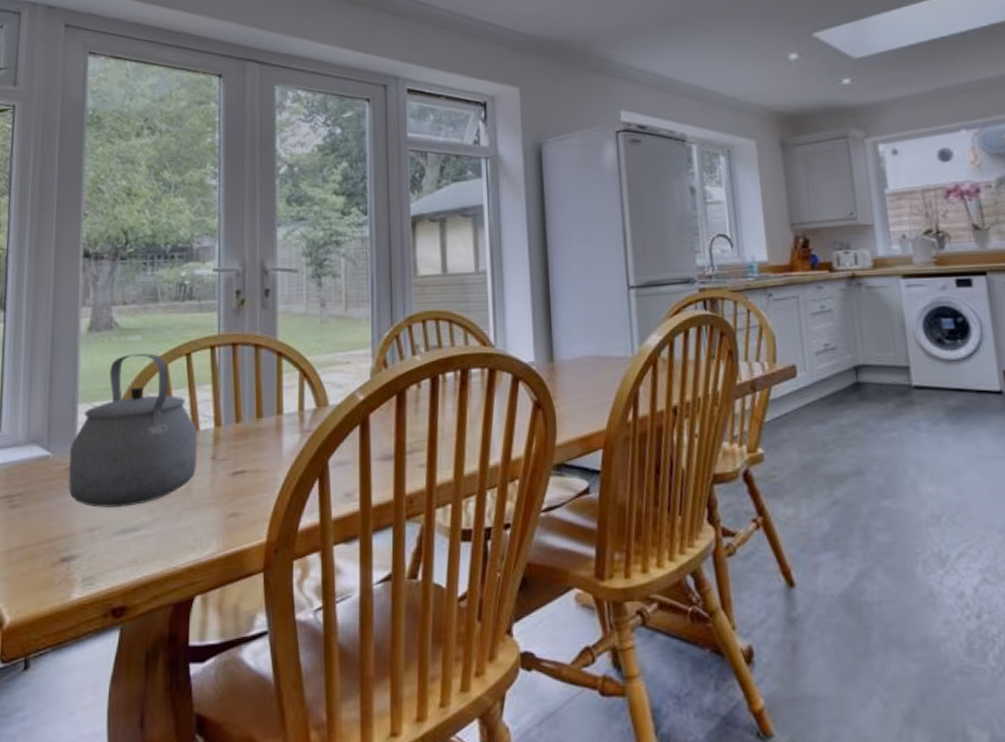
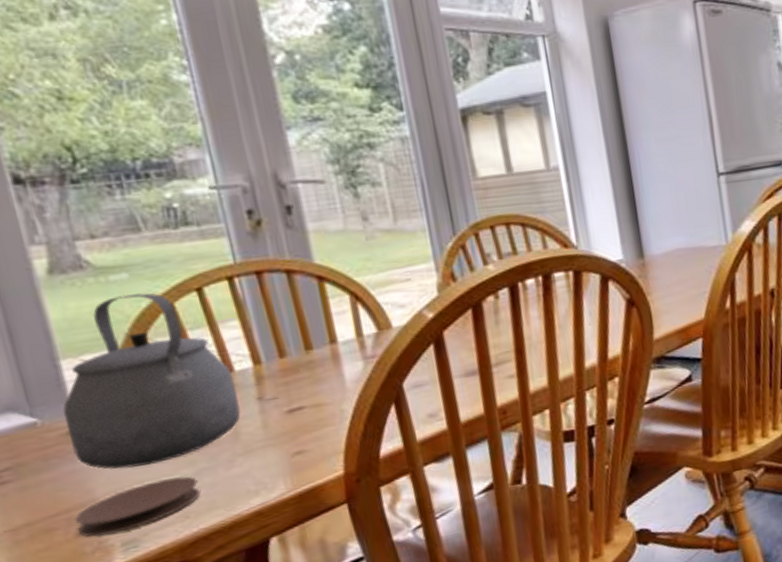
coaster: none [53,523,151,569] -> present [74,476,201,537]

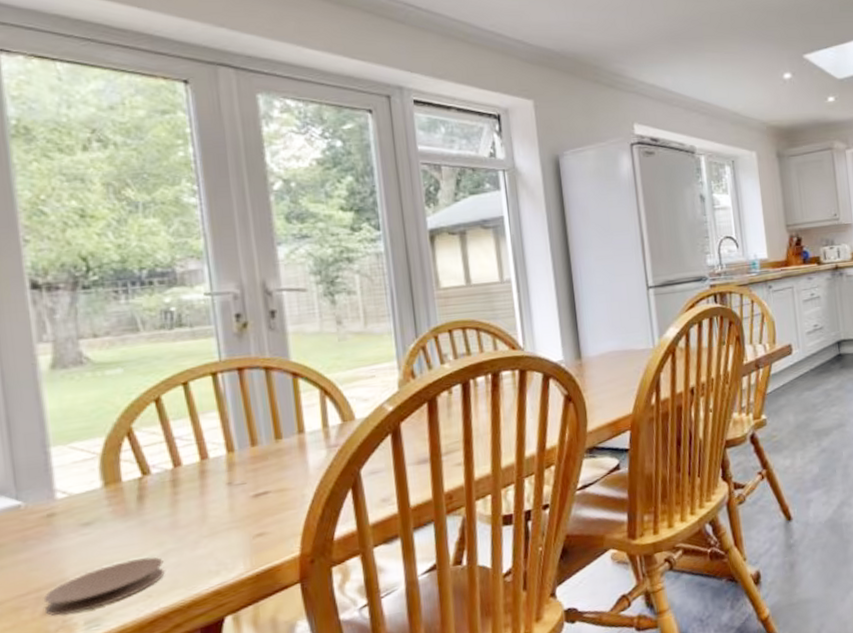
tea kettle: present [63,292,241,469] -> none [46,386,210,550]

